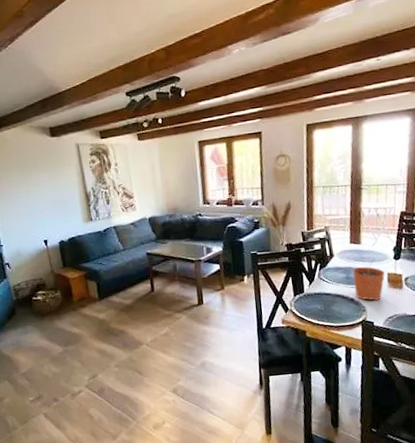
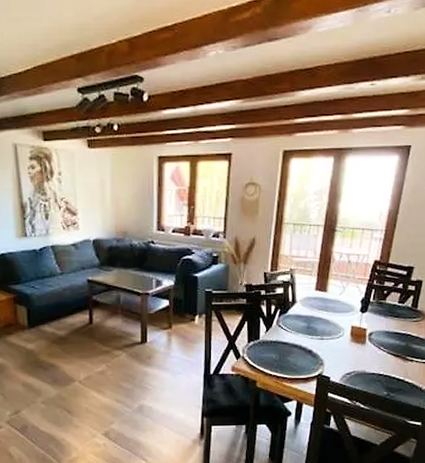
plant pot: present [352,258,386,301] -> none [314,308,349,355]

